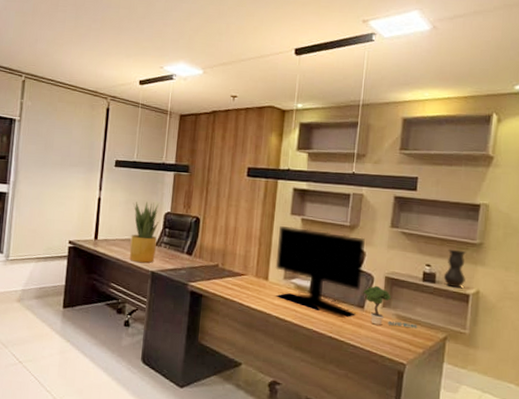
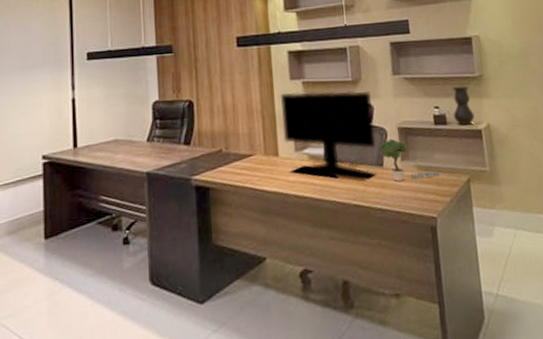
planter: present [129,201,159,263] -> none [114,92,149,166]

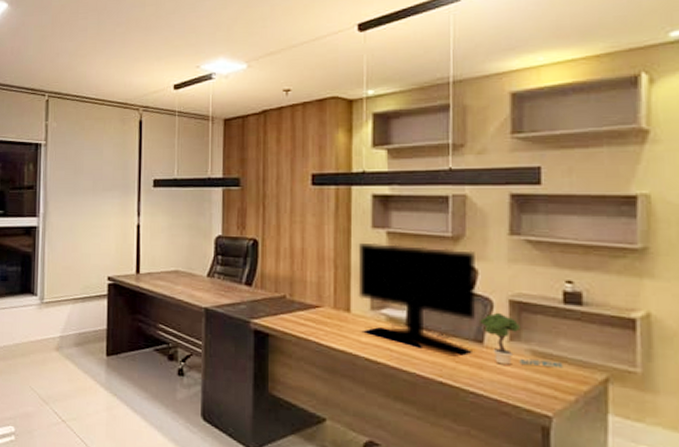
vase: present [451,86,475,126] -> none [593,258,627,311]

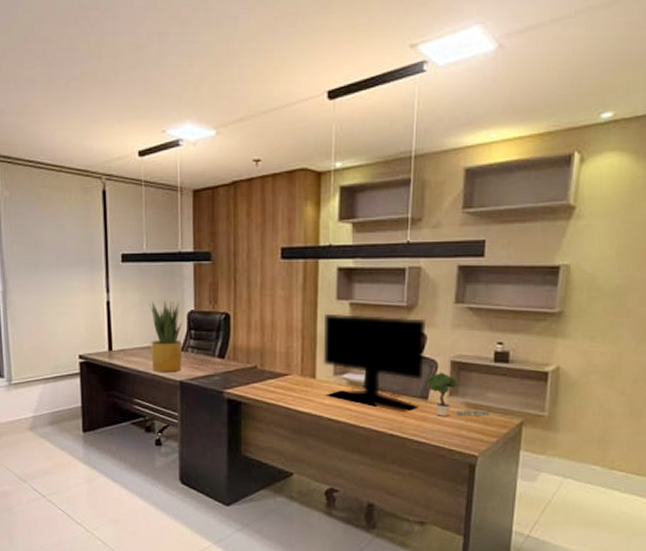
planter: none [177,225,210,299] -> present [148,300,182,373]

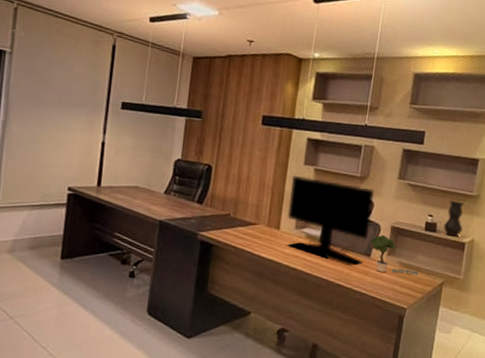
planter: present [148,300,182,373] -> none [135,147,169,212]
vase: none [518,322,545,366] -> present [443,200,465,237]

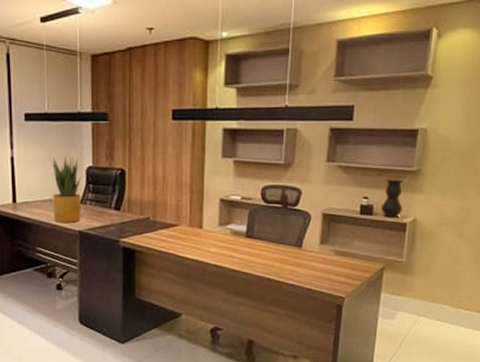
planter: none [135,147,169,212] -> present [50,157,81,224]
monitor: present [287,176,374,267] -> none [209,170,301,260]
potted tree: present [370,234,418,275] -> none [301,223,355,262]

